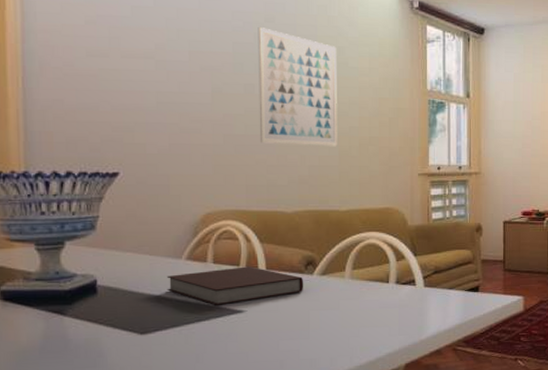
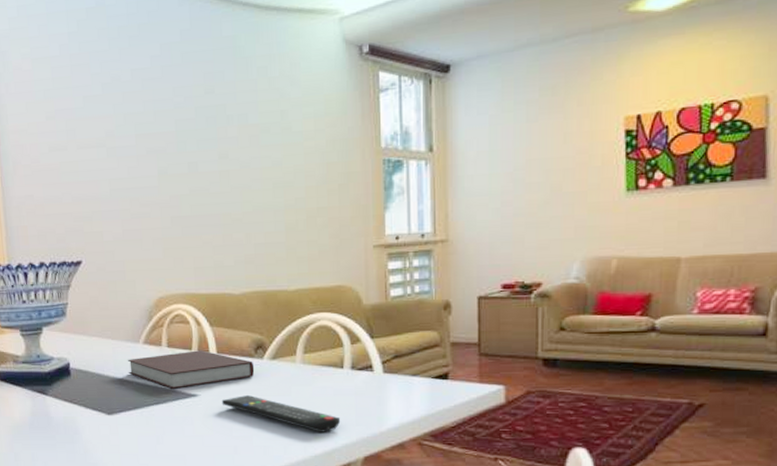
wall art: present [258,27,337,147] -> none [198,100,283,223]
remote control: none [269,310,385,343] -> present [221,395,341,432]

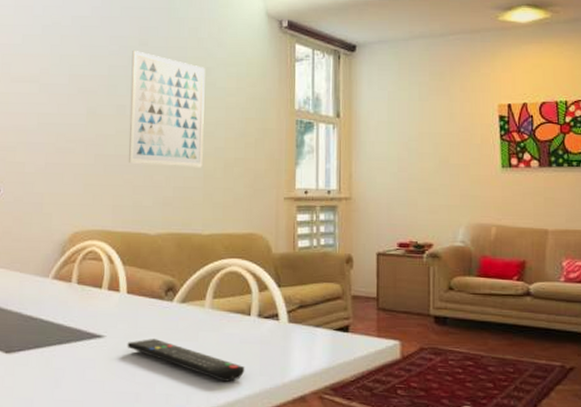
notebook: present [127,350,255,389] -> none [33,289,164,328]
wall art: none [198,100,283,223] -> present [129,51,205,168]

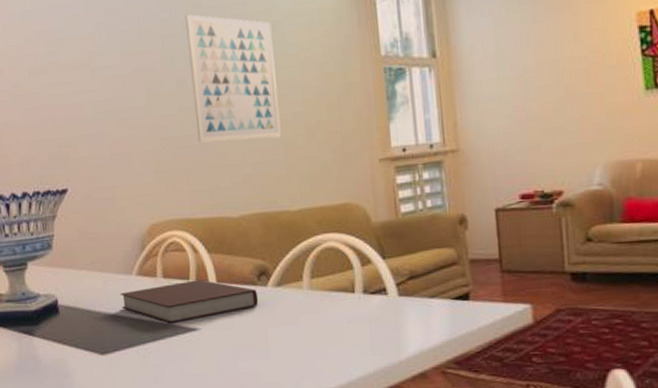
notebook: none [33,289,164,328] -> present [120,279,259,323]
remote control: present [127,339,245,382] -> none [224,327,356,364]

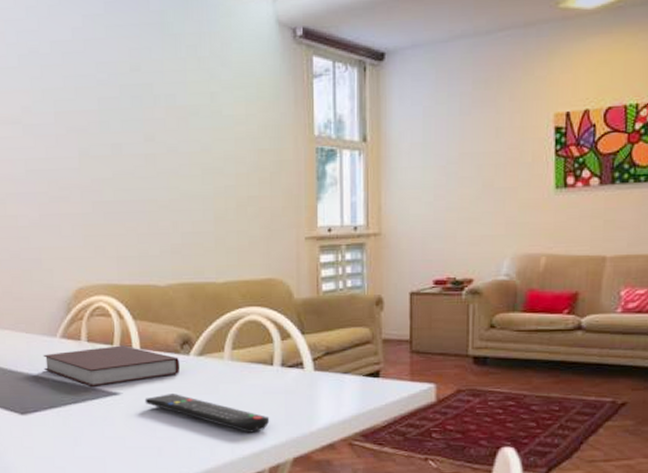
wall art: present [185,14,281,143] -> none [123,78,212,210]
remote control: none [224,327,356,364] -> present [144,394,270,433]

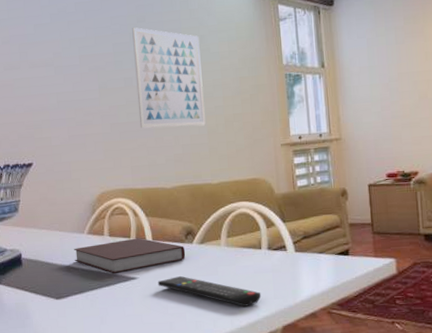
wall art: none [123,78,212,210] -> present [132,27,206,129]

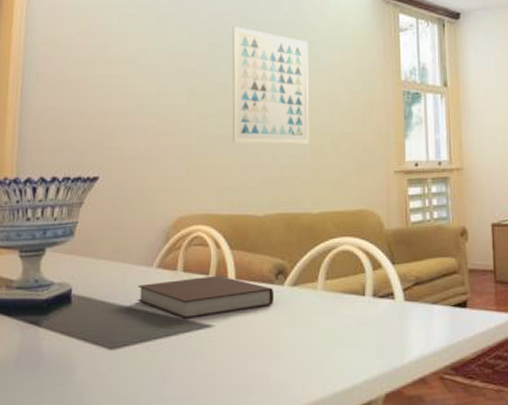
remote control: present [157,276,261,307] -> none [237,326,362,367]

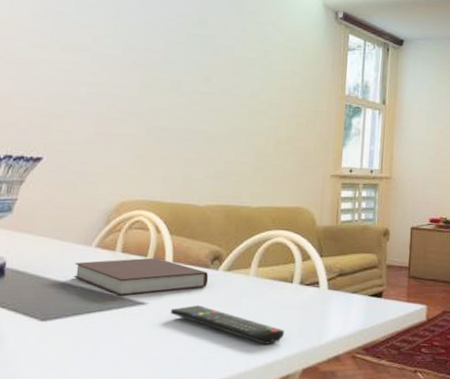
wall art: present [232,27,309,145] -> none [181,28,263,145]
remote control: none [237,326,362,367] -> present [170,305,285,345]

